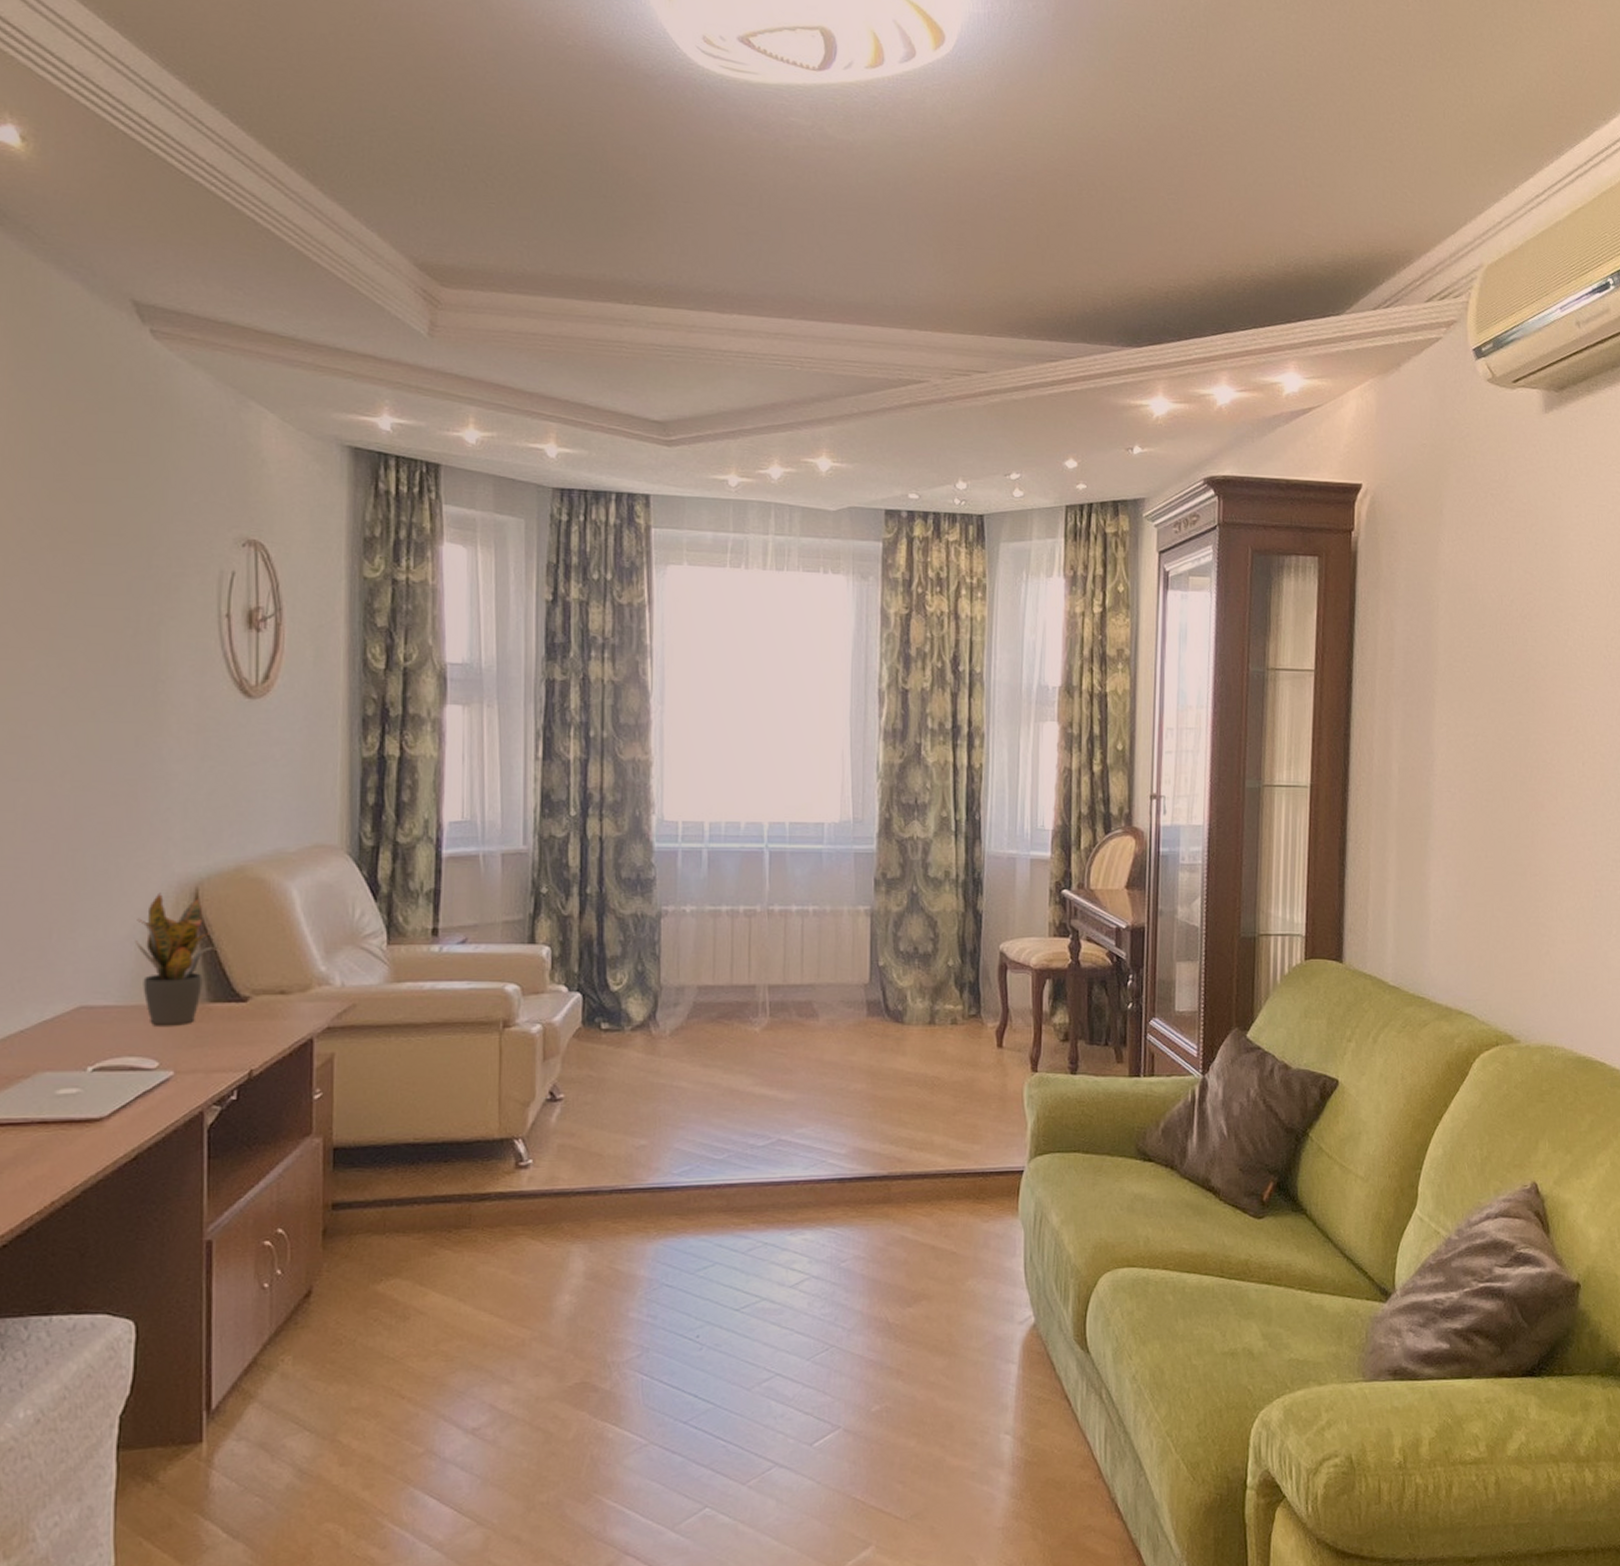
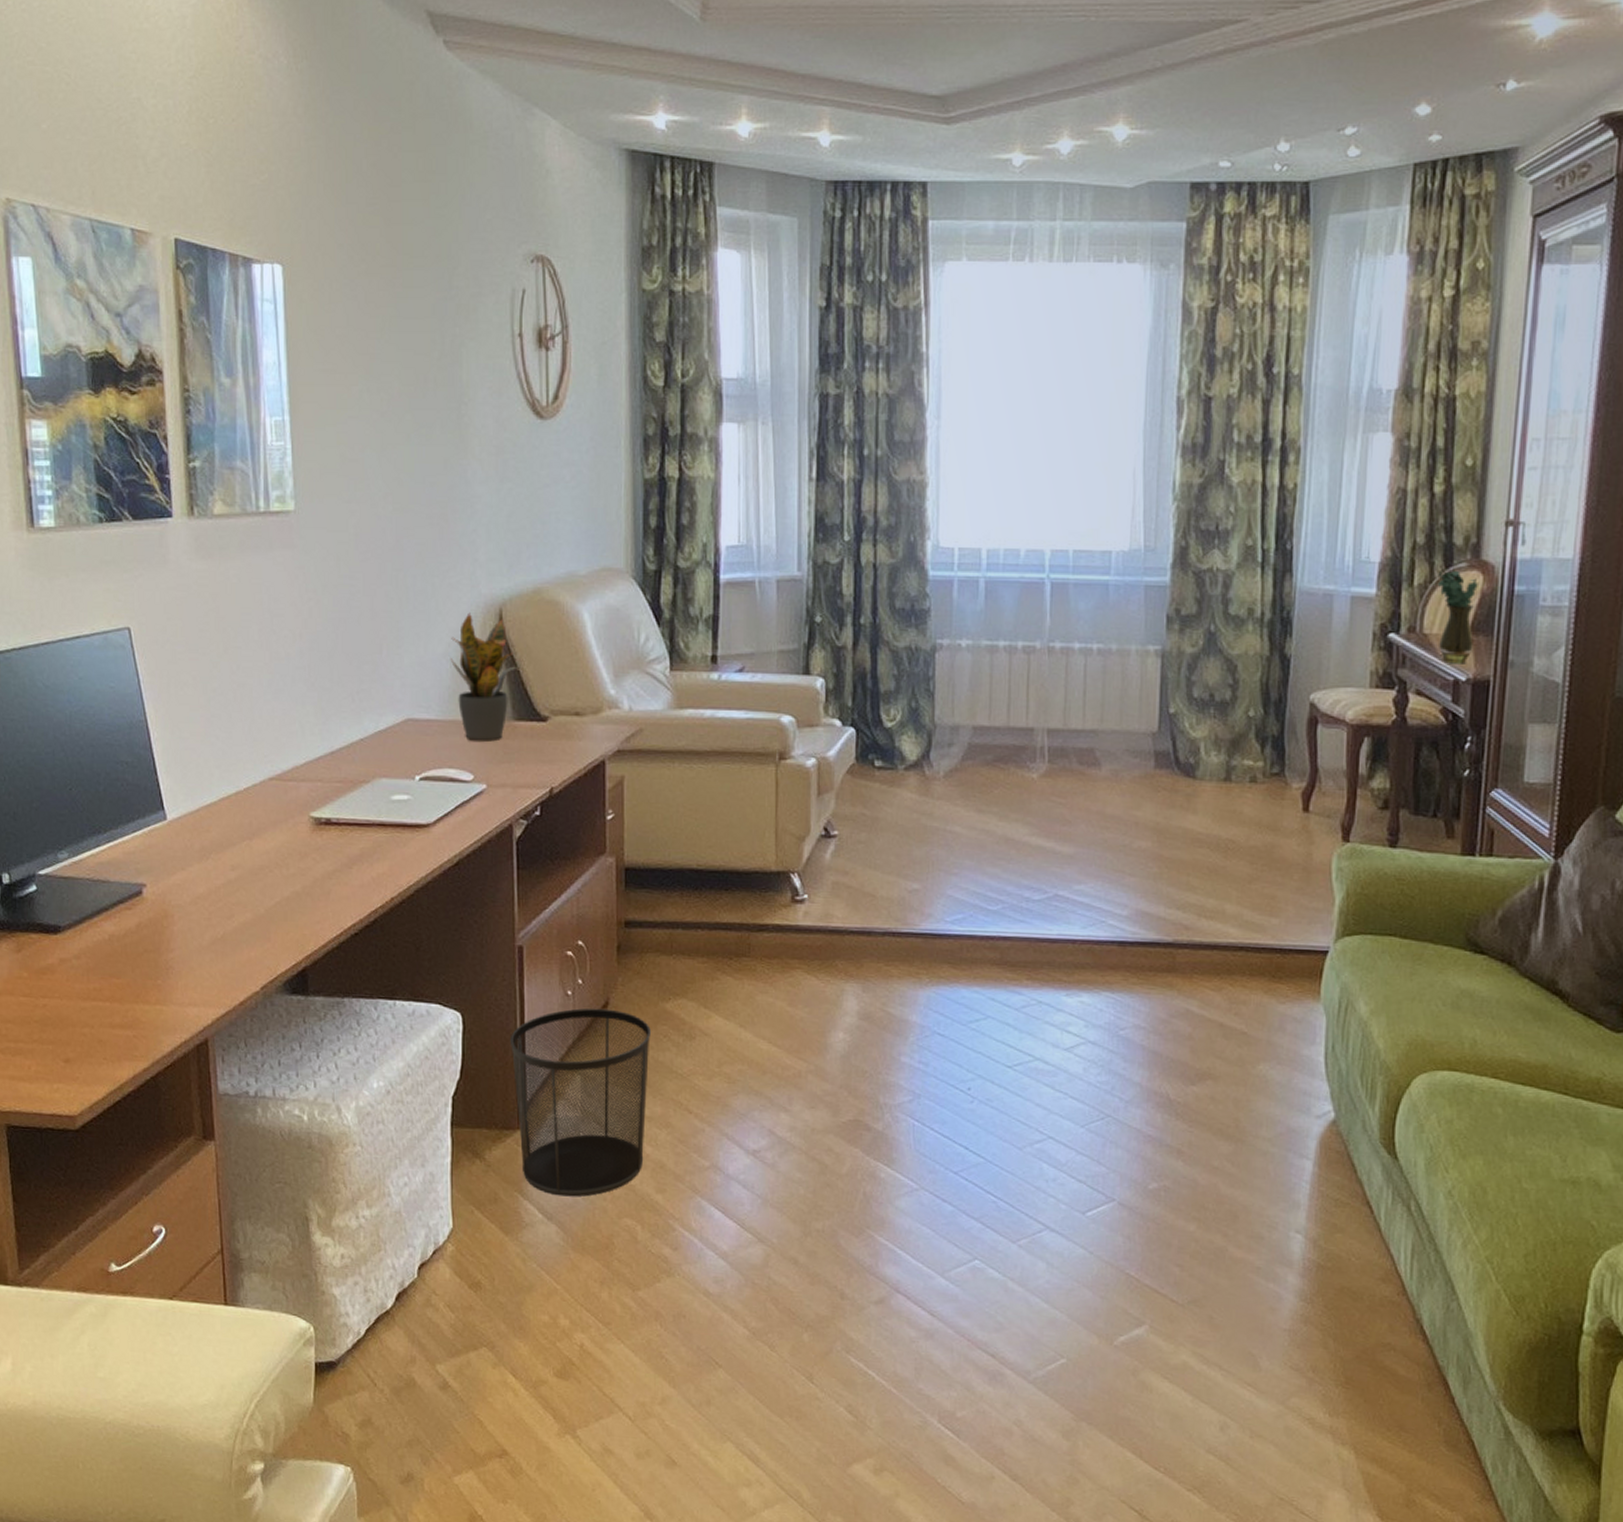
waste bin: none [192,1298,359,1510] -> present [509,1008,651,1197]
vase: none [1099,831,1131,914] -> present [1437,565,1478,664]

